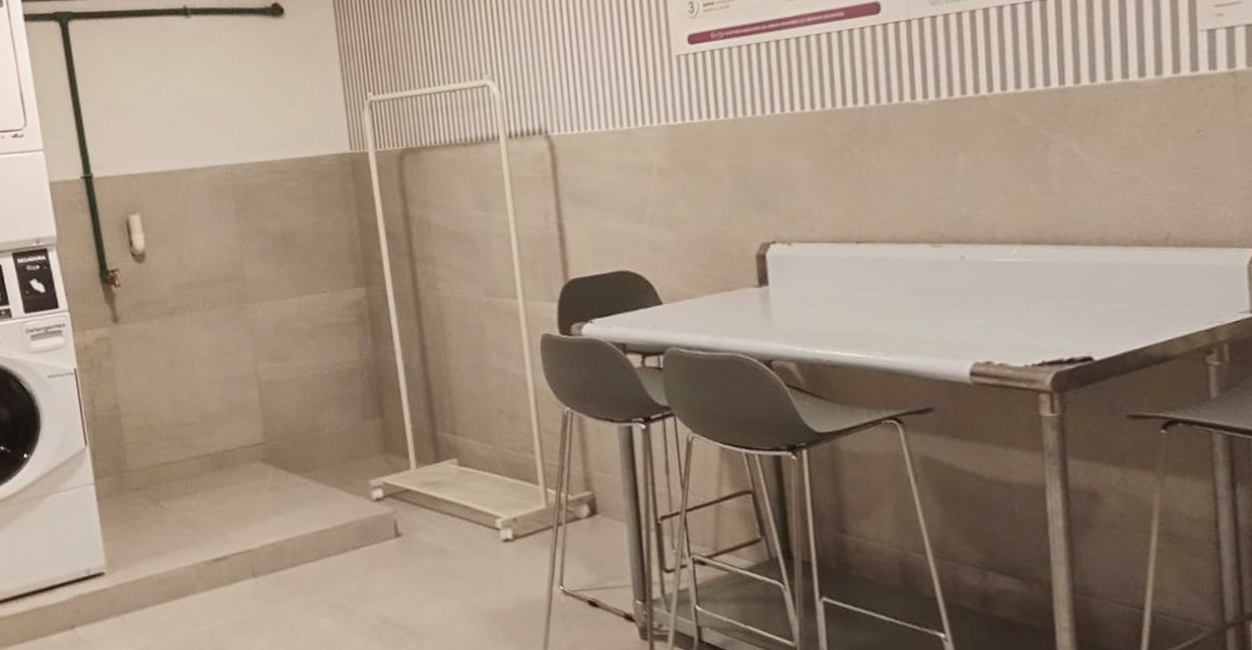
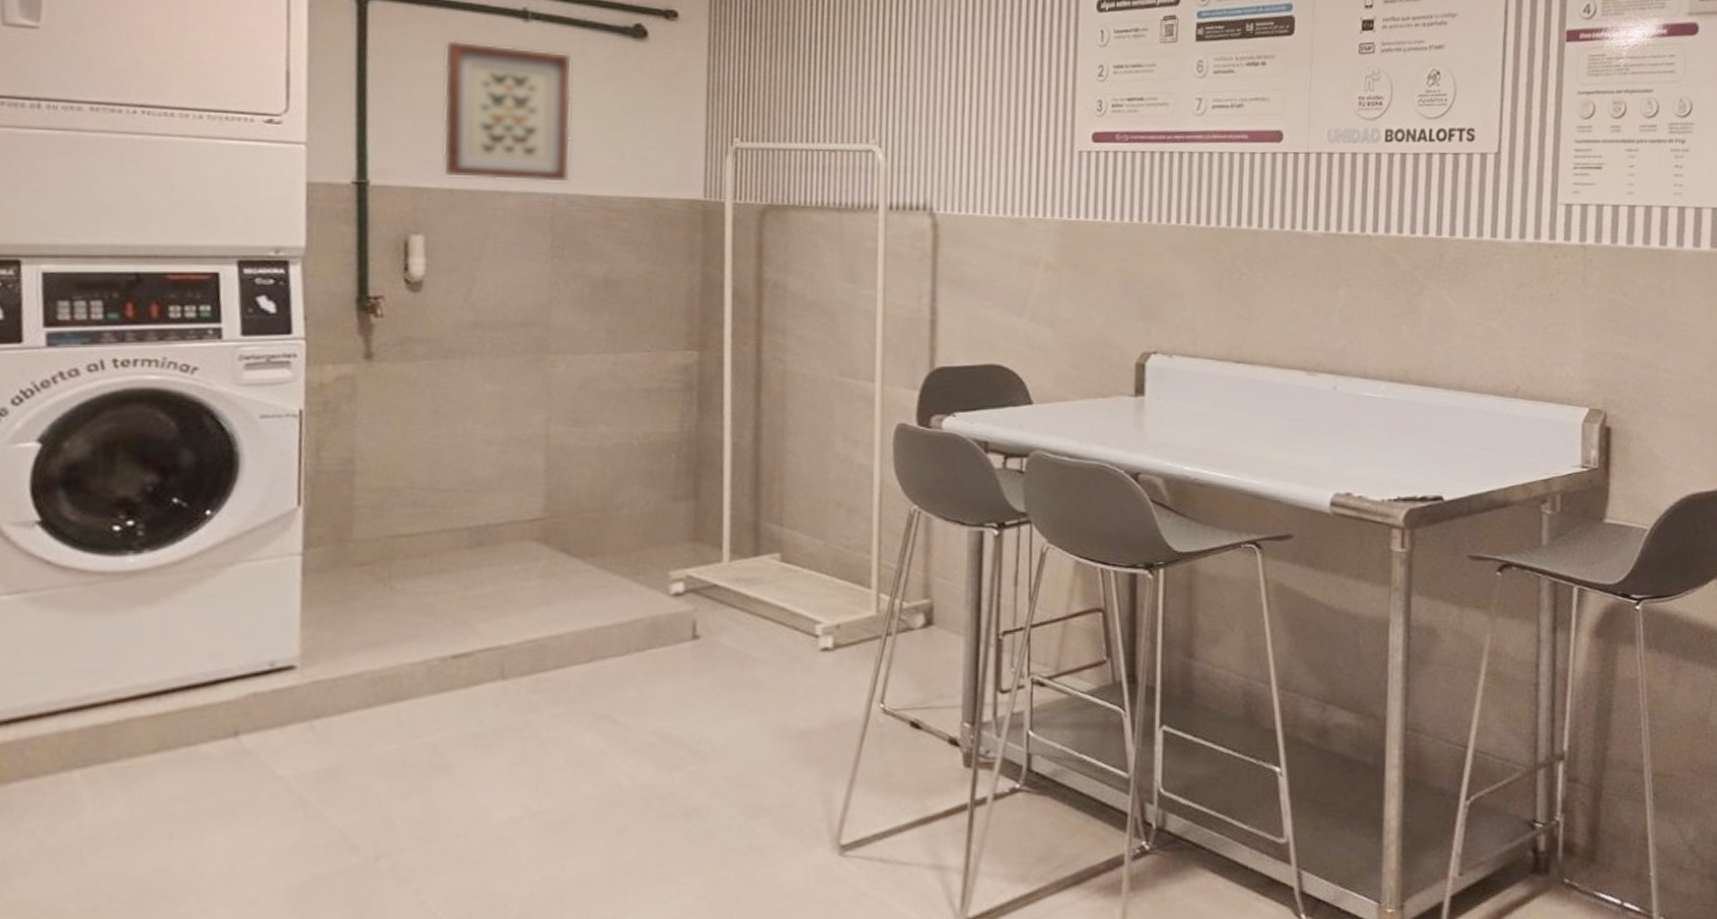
wall art: none [130,39,241,163] -> present [442,40,573,183]

